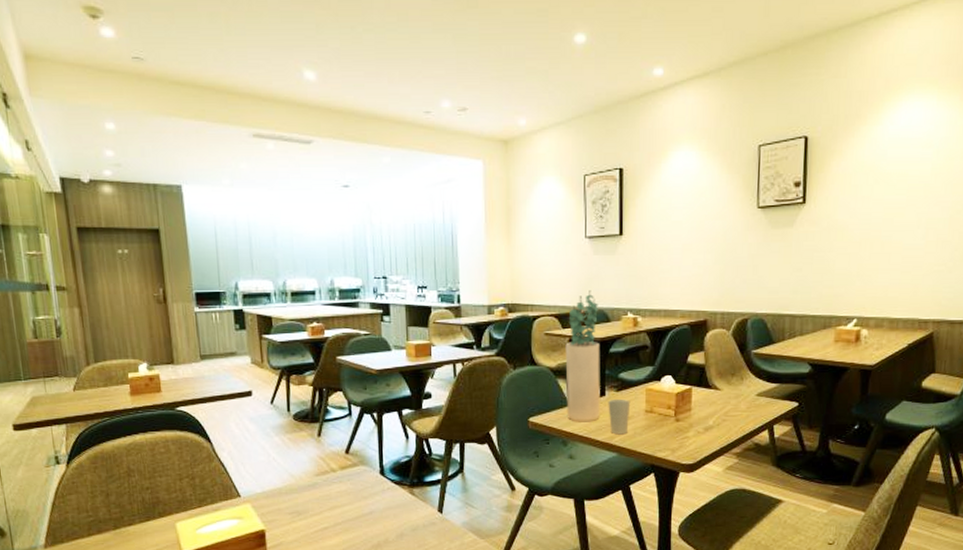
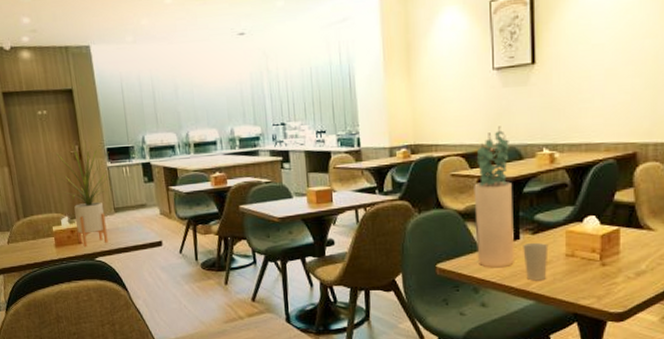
house plant: none [131,284,198,396] -> present [52,141,111,247]

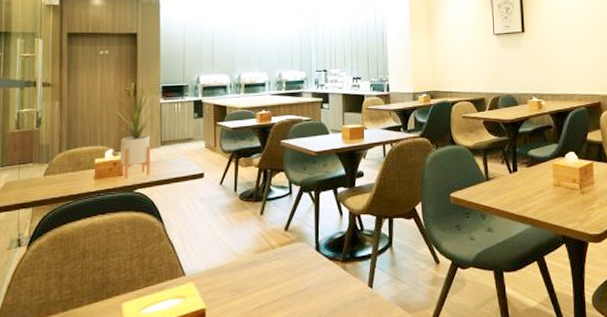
vase: present [474,126,514,268] -> none [480,78,514,197]
cup: present [523,243,549,281] -> none [520,175,540,208]

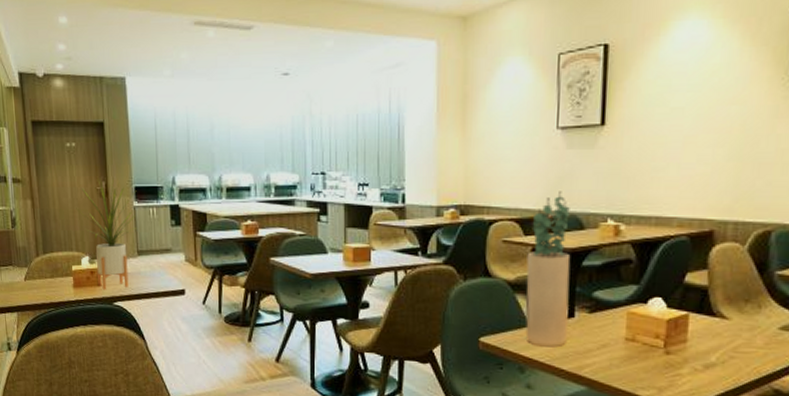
vase: none [480,78,514,197] -> present [525,191,571,348]

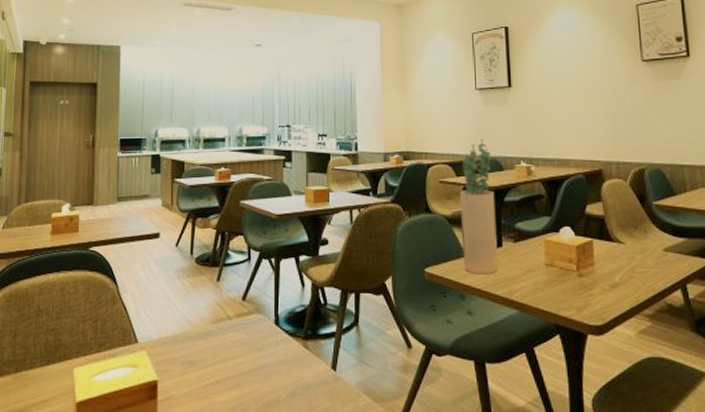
house plant: present [76,178,137,290] -> none [62,131,122,236]

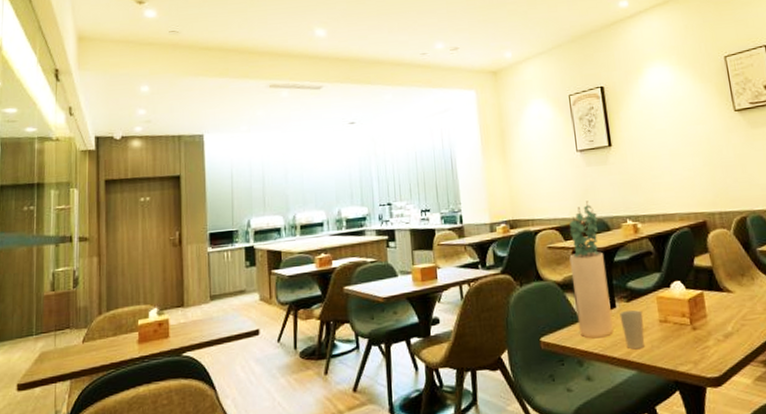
cup: none [505,251,529,290] -> present [619,310,645,350]

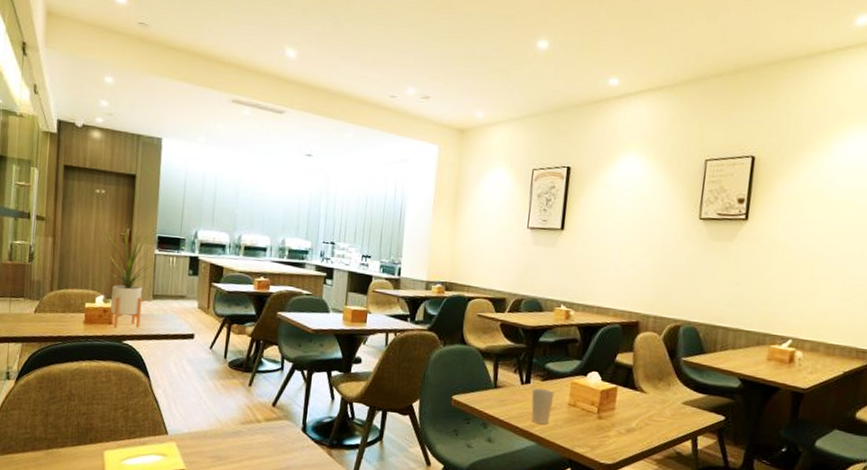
house plant: none [146,226,211,342] -> present [97,224,160,329]
vase: present [569,201,613,339] -> none [490,278,533,408]

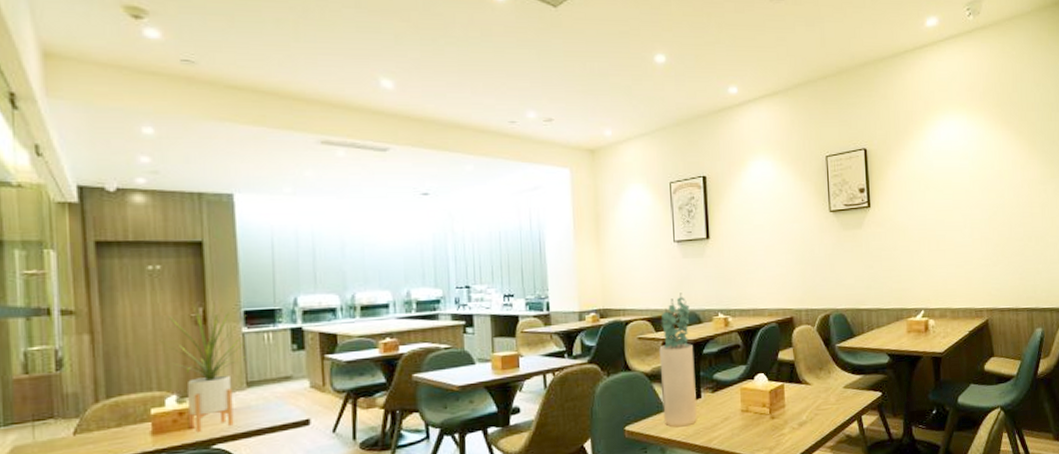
vase: none [490,278,533,408] -> present [659,293,697,428]
cup: present [531,388,555,425] -> none [704,400,727,438]

